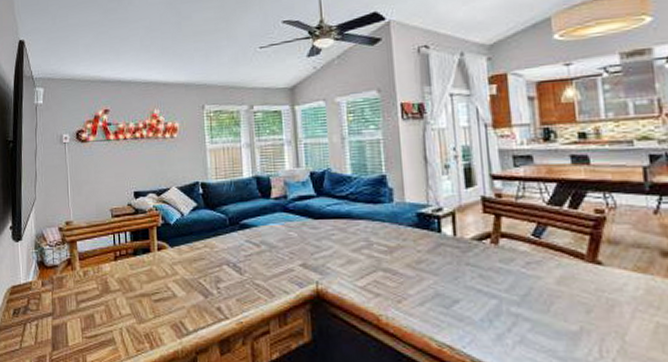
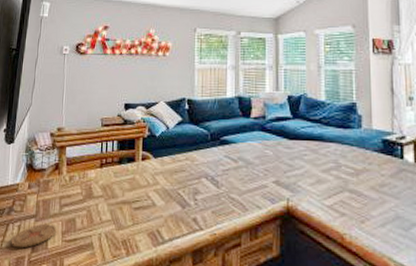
coaster: none [30,321,76,347] -> present [11,224,57,248]

